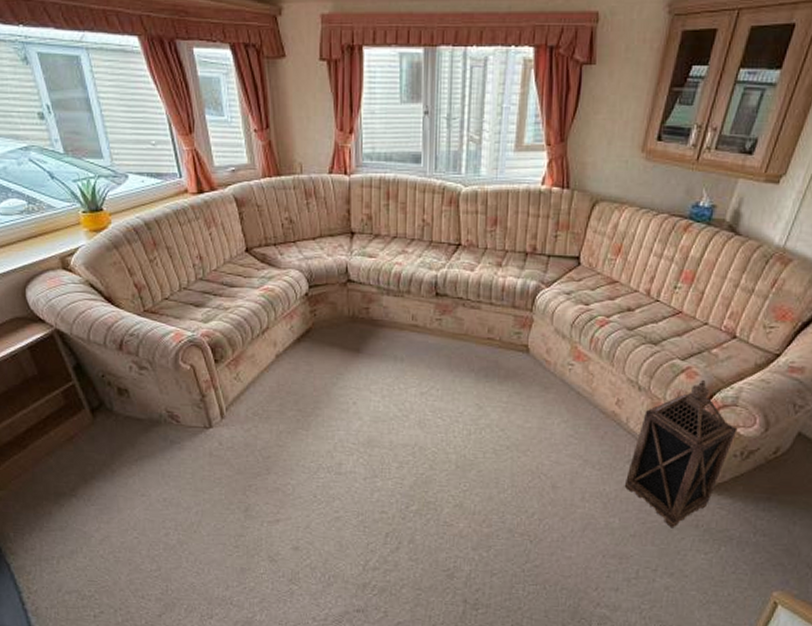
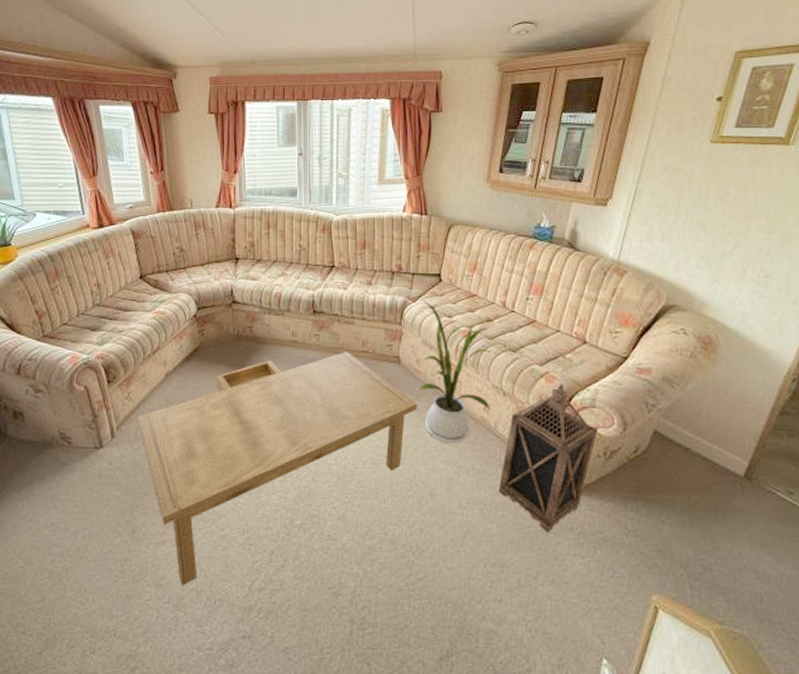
coffee table: none [248,337,546,562] -> present [138,351,418,586]
house plant: none [548,284,631,438] -> present [419,299,492,444]

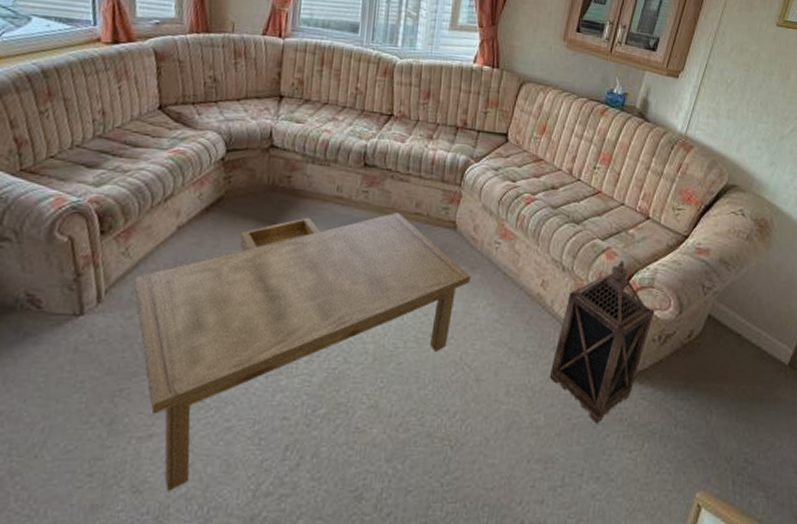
house plant: present [419,299,492,444] -> none [474,159,555,323]

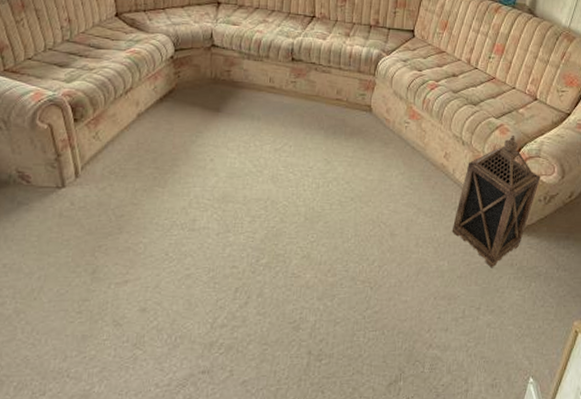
coffee table: present [134,211,472,492] -> none [104,98,385,325]

